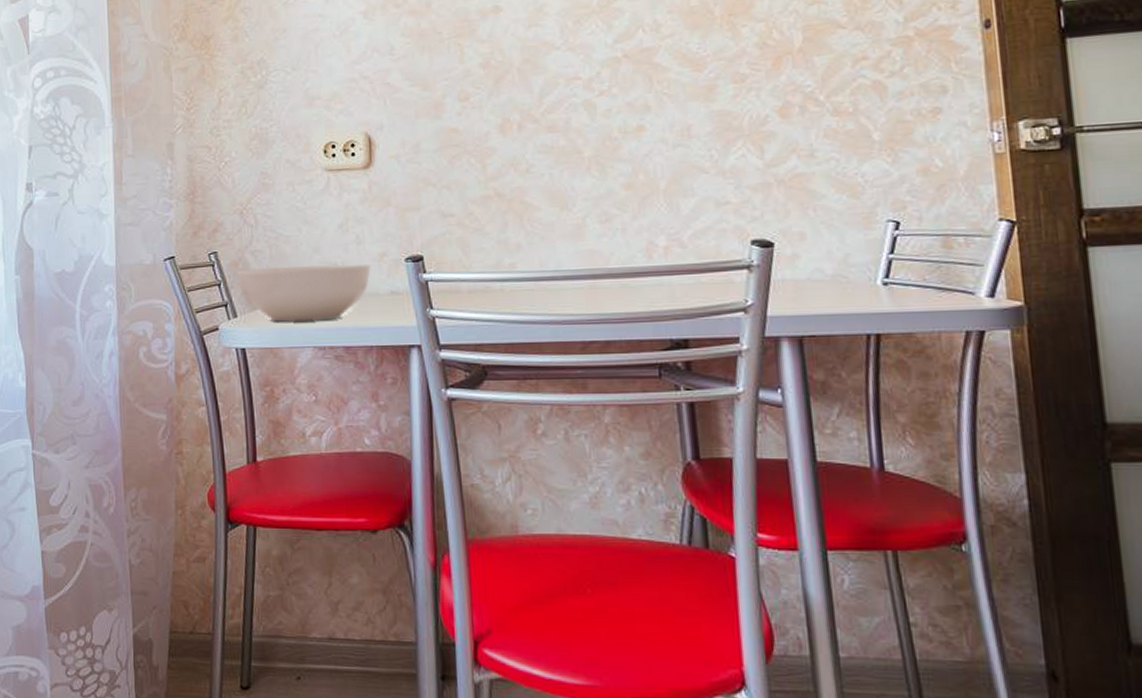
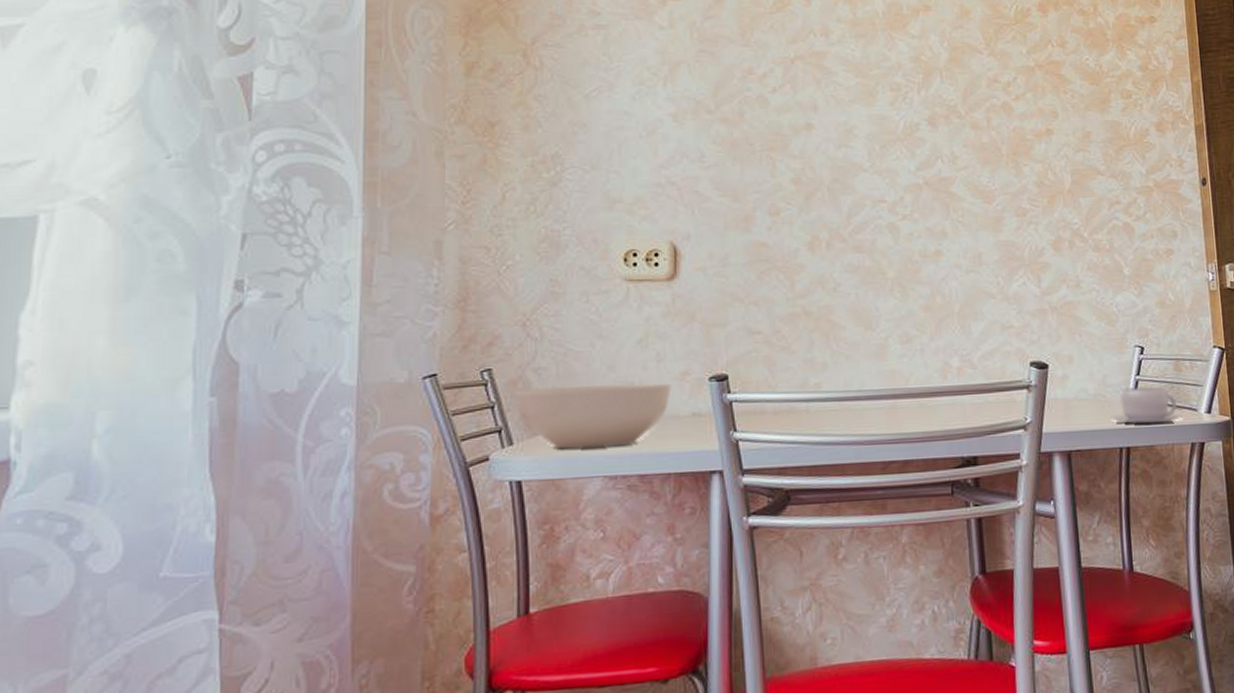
teacup: none [855,266,952,309] -> present [1111,386,1182,424]

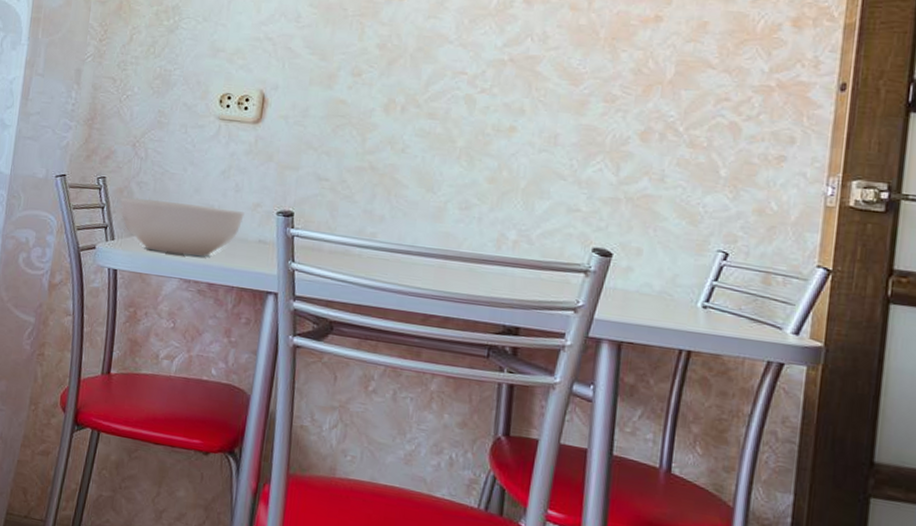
teacup: present [1111,386,1182,424] -> none [675,291,761,336]

